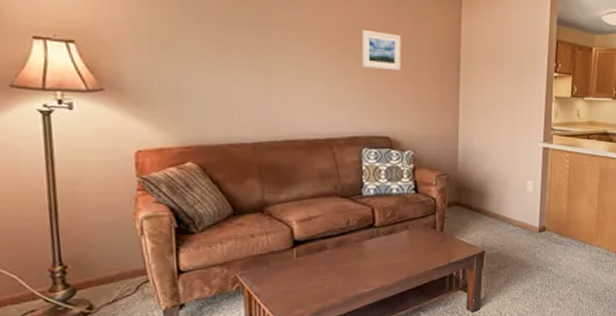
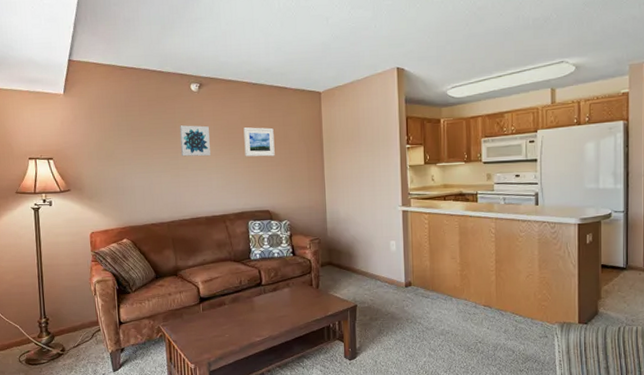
wall art: none [273,17,316,62] -> present [179,125,211,157]

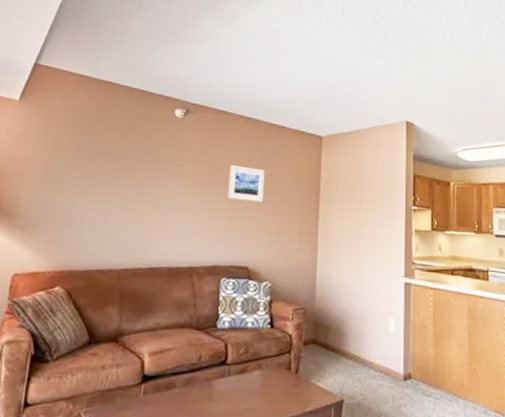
wall art: present [179,125,211,157] -> none [150,154,189,194]

